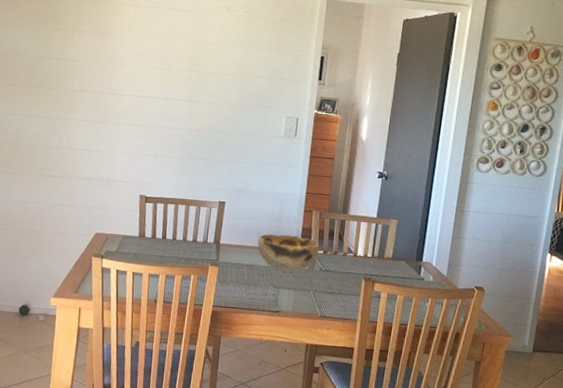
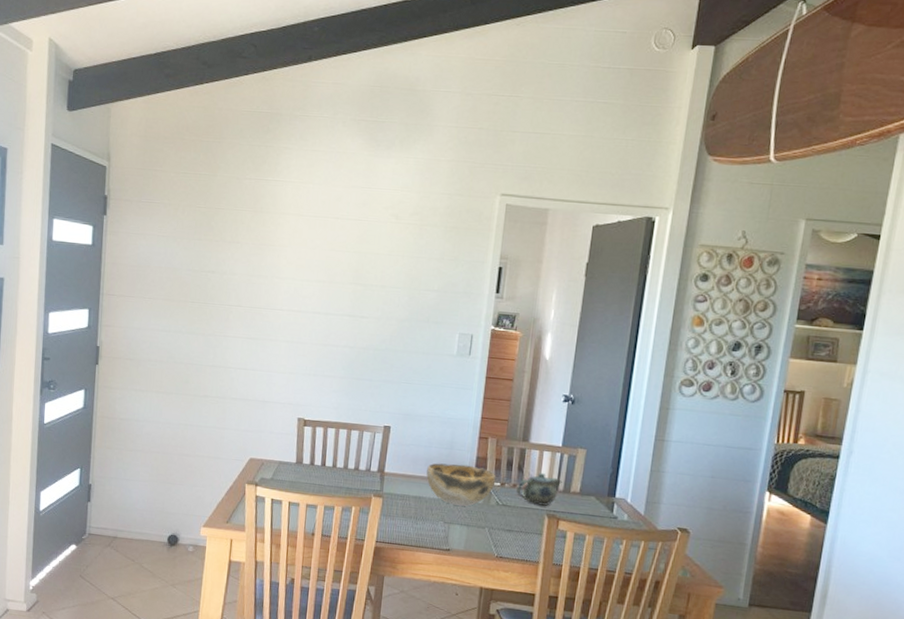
teapot: none [337,240,377,270] -> present [516,472,562,506]

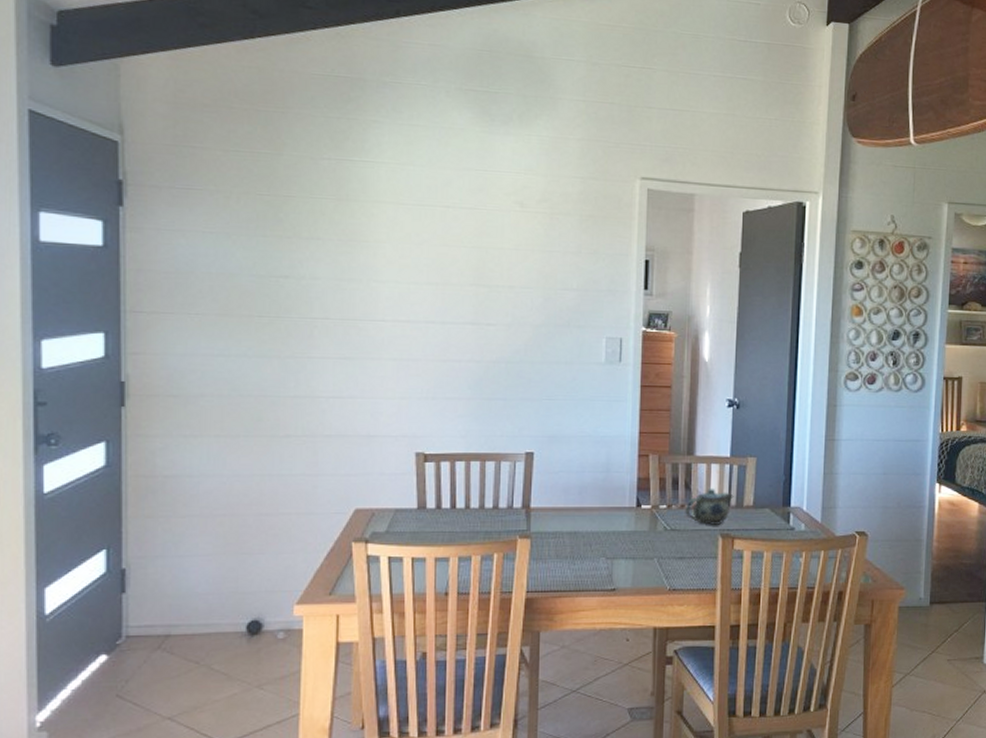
decorative bowl: present [426,463,496,506] -> none [581,488,661,536]

